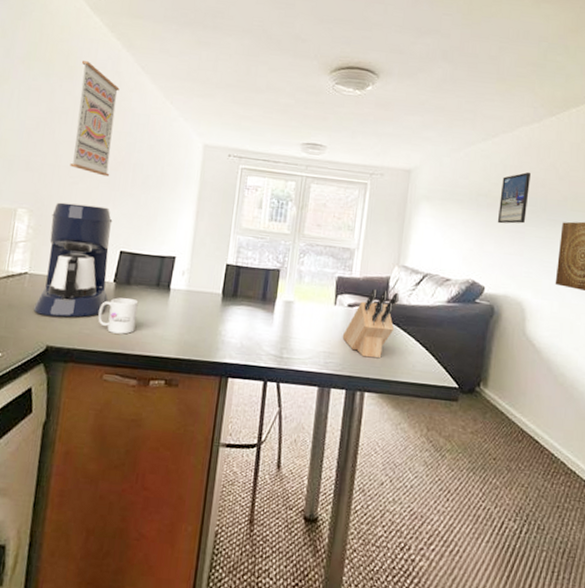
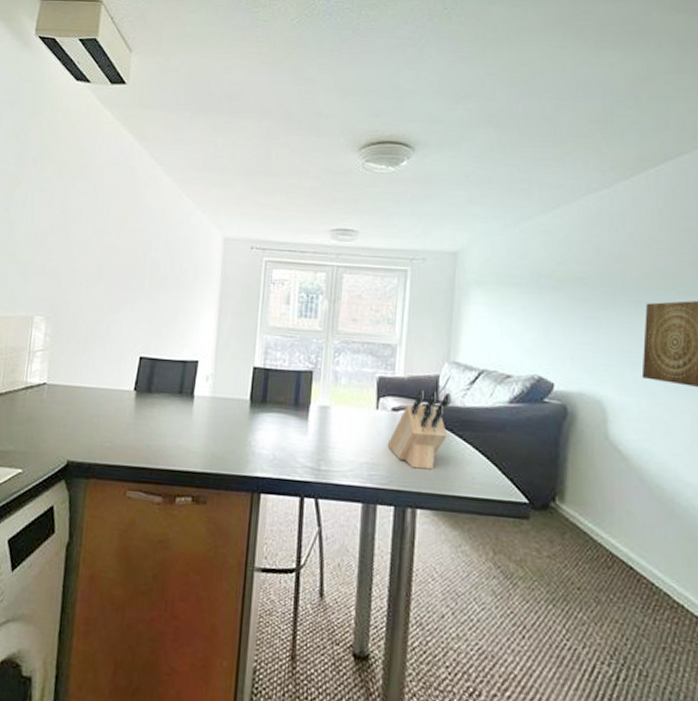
coffee maker: present [33,202,113,318] -> none [52,307,131,430]
wall art: present [70,61,120,177] -> none [85,158,133,278]
mug: present [98,297,139,334] -> none [119,407,161,447]
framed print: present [497,172,530,224] -> none [564,247,602,309]

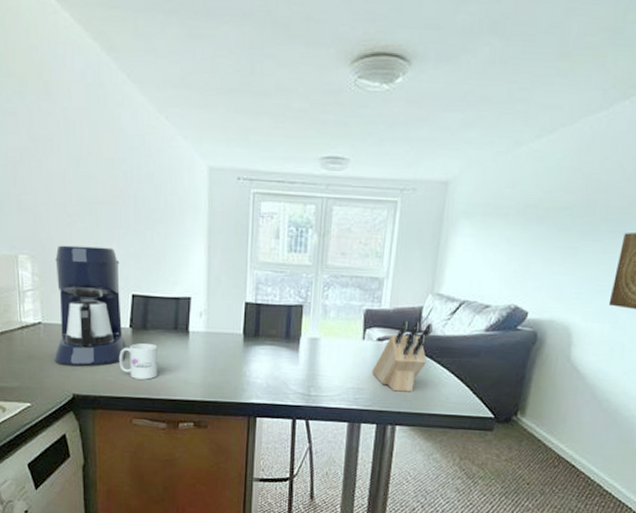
coffee maker: none [52,307,131,430] -> present [53,245,127,366]
mug: none [119,407,161,447] -> present [119,343,158,380]

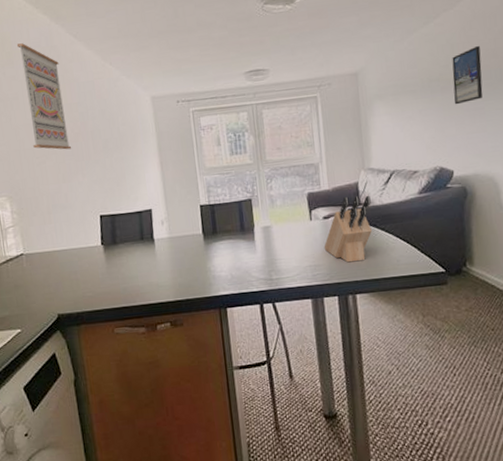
coffee maker: present [53,245,127,366] -> none [30,178,101,289]
wall art: none [57,72,110,213] -> present [16,43,72,150]
mug: present [119,343,158,380] -> none [95,256,132,291]
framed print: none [547,175,592,239] -> present [452,46,483,105]

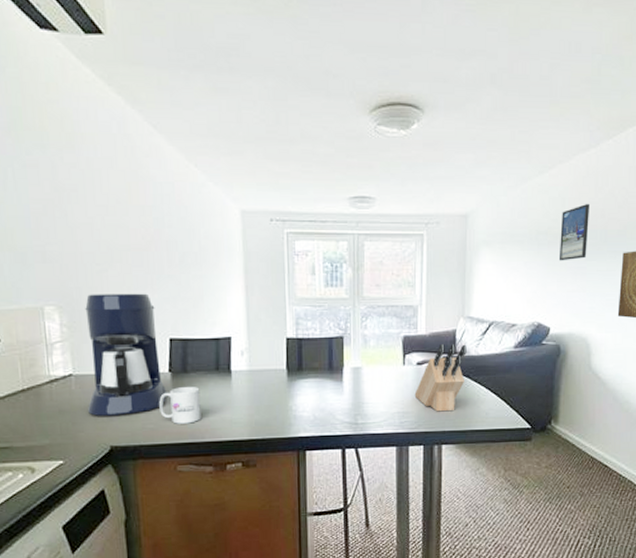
wall art: present [16,43,72,150] -> none [80,125,142,259]
coffee maker: none [30,178,101,289] -> present [85,293,167,416]
mug: none [95,256,132,291] -> present [159,387,201,424]

